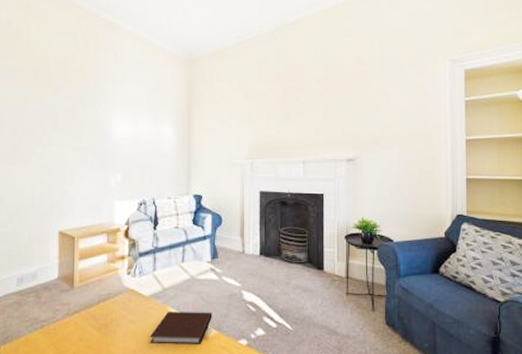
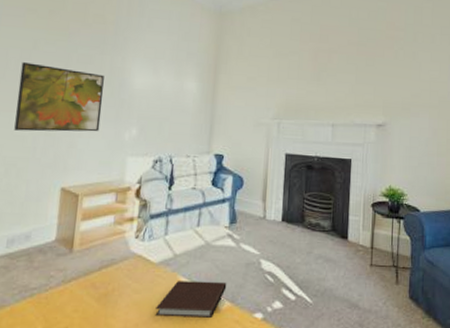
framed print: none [13,119,89,182] -> present [14,62,104,132]

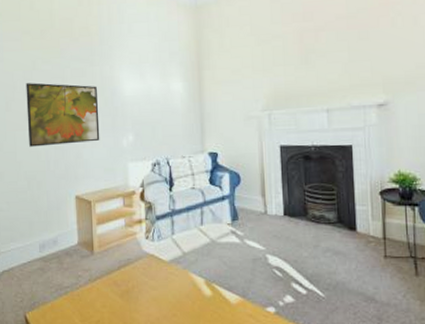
notebook: present [155,281,227,318] -> none [173,277,236,312]

